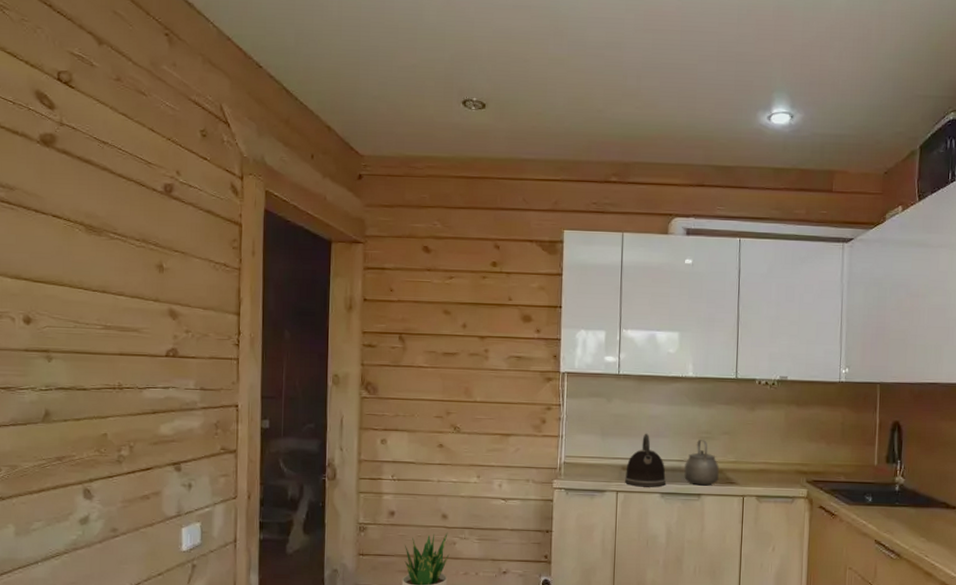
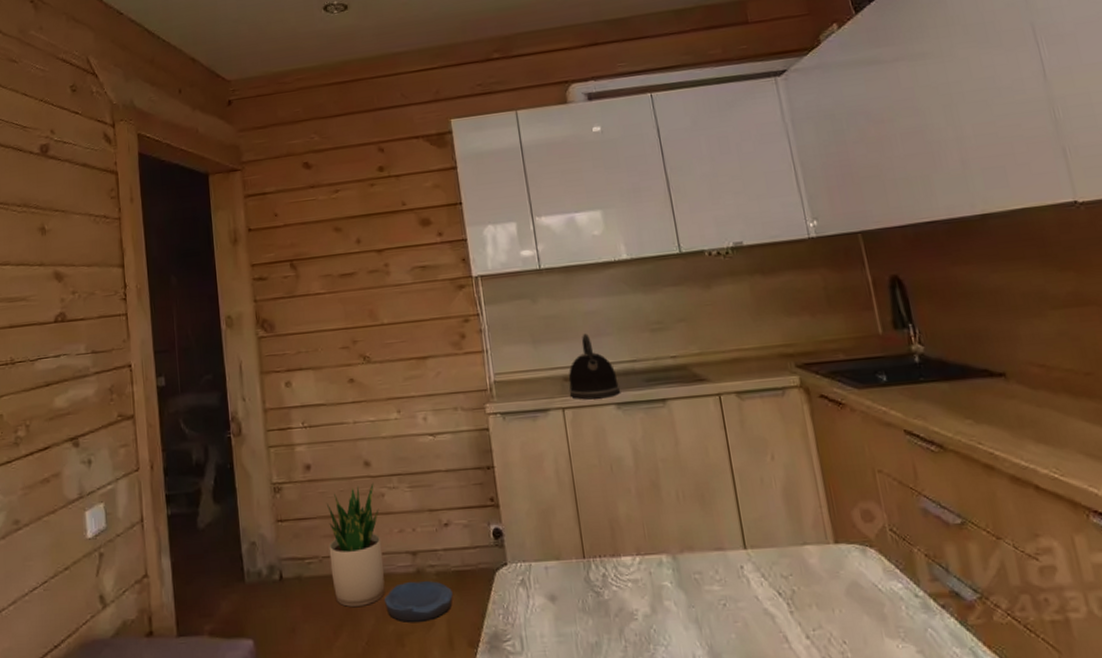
tea kettle: present [684,440,719,485] -> none [638,332,684,388]

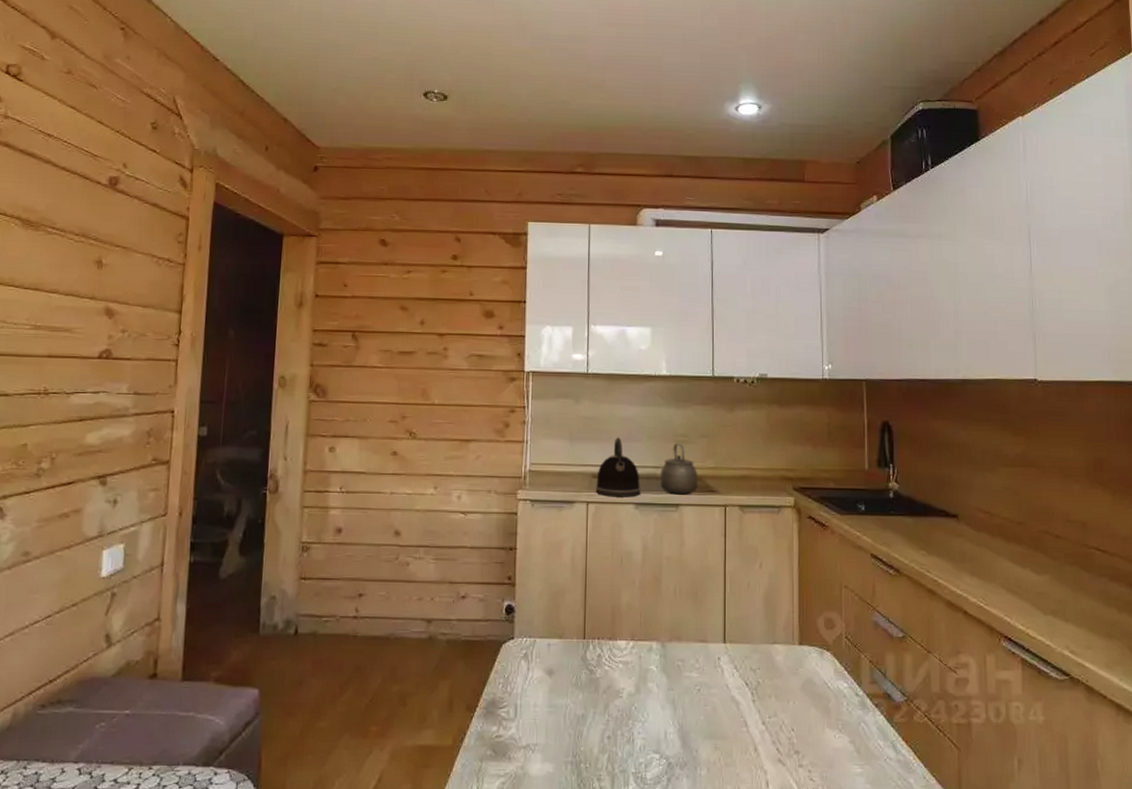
planter: present [327,482,385,608] -> none [346,551,402,667]
pet bowl: present [383,581,453,622] -> none [393,646,459,684]
tea kettle: none [638,332,684,388] -> present [660,444,698,494]

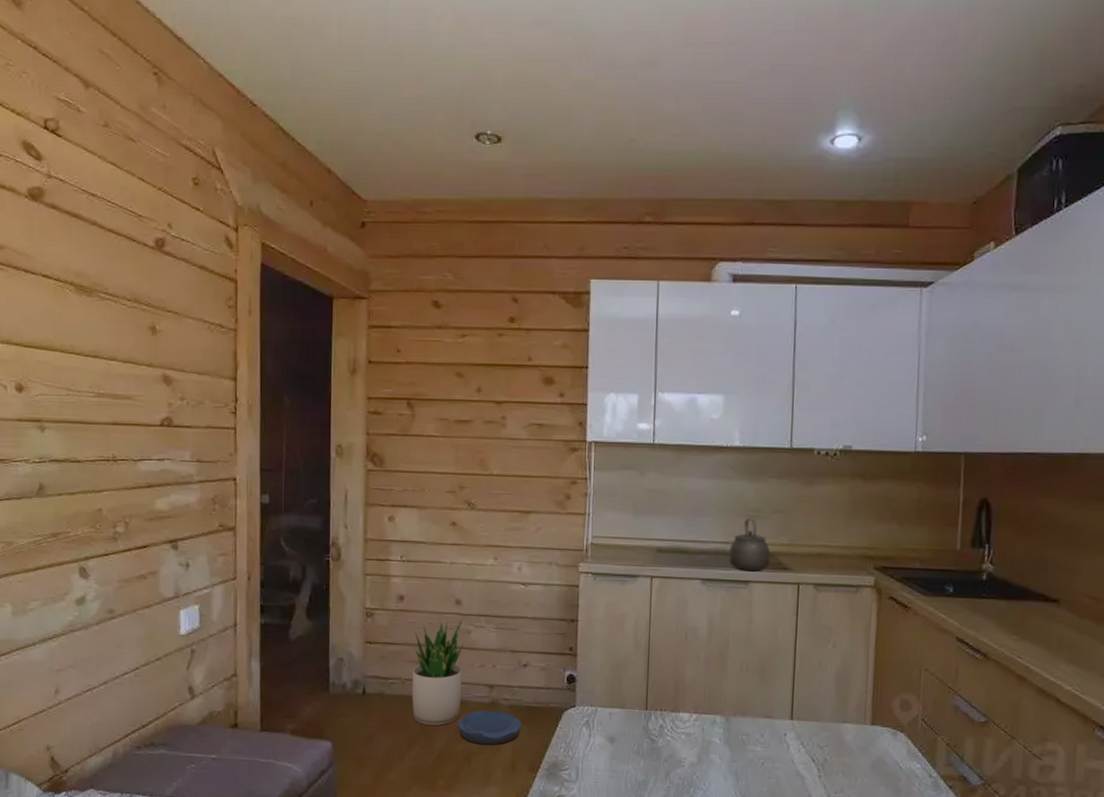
planter: none [346,551,402,667] -> present [412,619,464,726]
pet bowl: none [393,646,459,684] -> present [457,710,522,745]
kettle: present [595,437,641,497] -> none [660,511,709,573]

